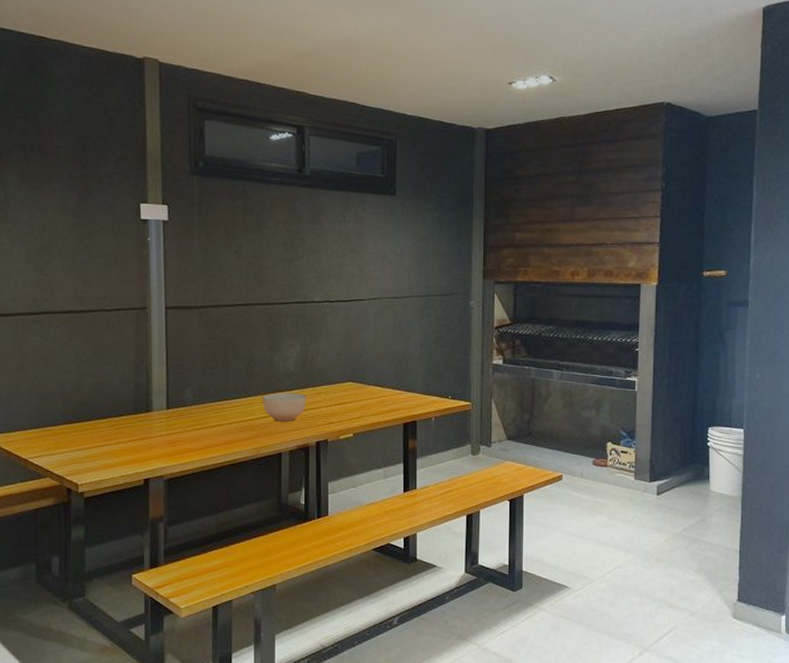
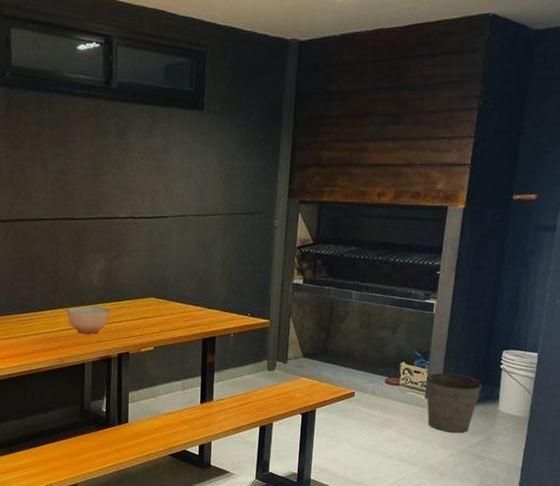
bucket: none [634,452,691,516] -> present [426,372,482,434]

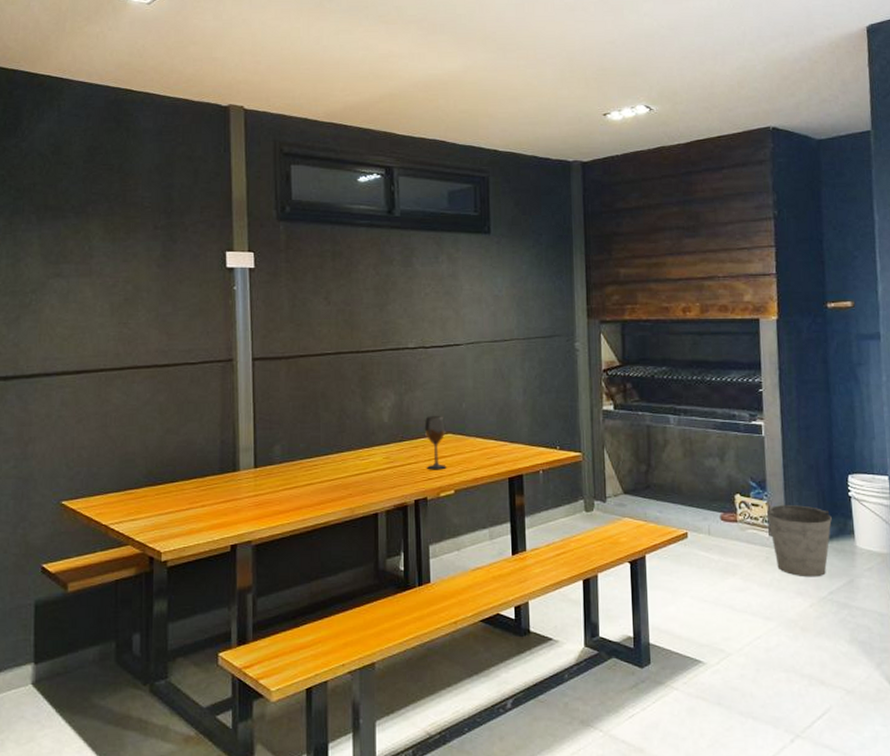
bowl: present [67,306,110,334] -> none [356,447,403,479]
wine glass: none [129,280,150,329] -> present [424,415,447,470]

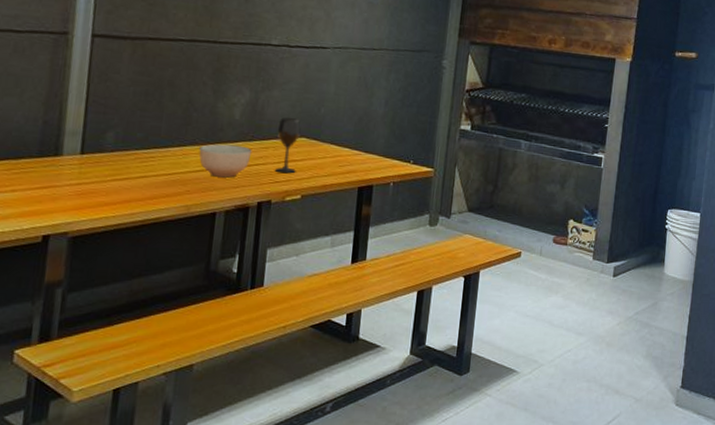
bowl: none [356,447,403,479] -> present [199,144,252,178]
bucket: present [767,504,832,578] -> none [594,231,648,299]

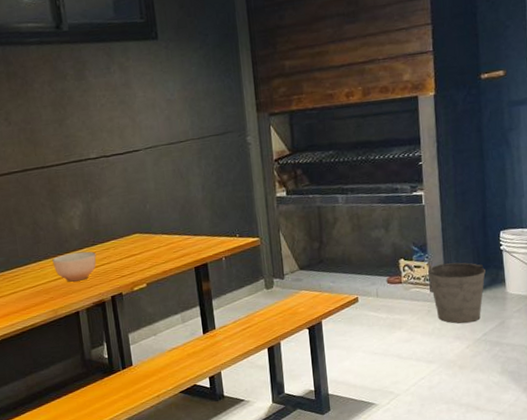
wine glass: present [275,117,301,174] -> none [112,218,137,268]
bucket: none [594,231,648,299] -> present [428,262,486,324]

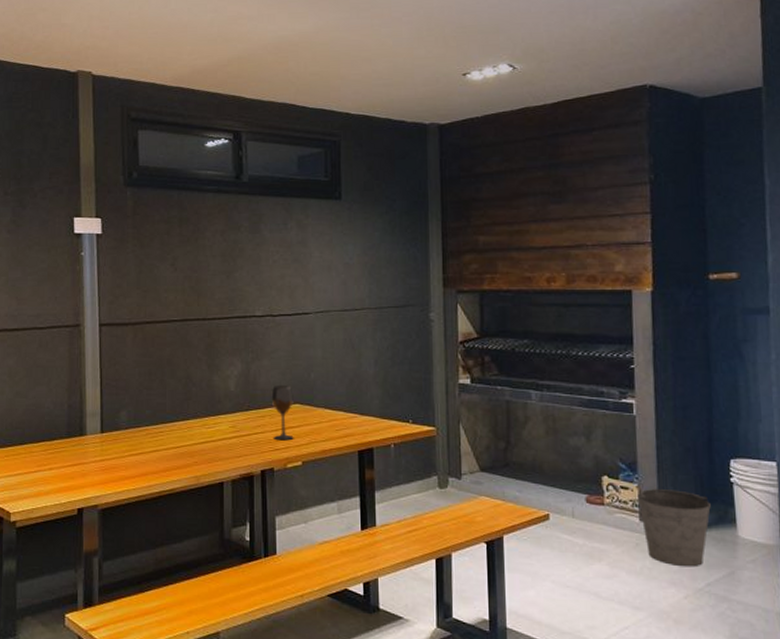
bowl: present [52,251,97,282] -> none [201,415,250,448]
wine glass: none [112,218,137,268] -> present [271,384,294,441]

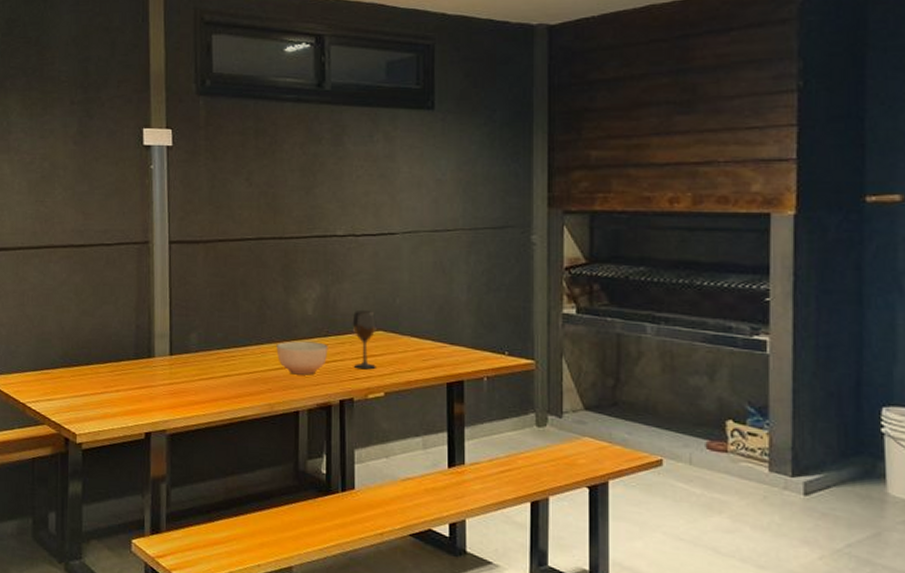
bowl: none [201,415,250,448] -> present [276,341,329,375]
bucket: present [638,488,711,567] -> none [768,436,856,526]

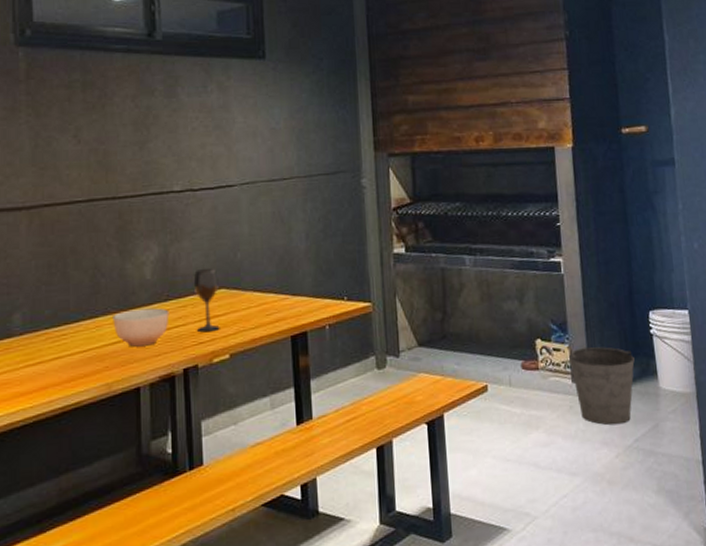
bucket: none [768,436,856,526] -> present [569,346,635,425]

